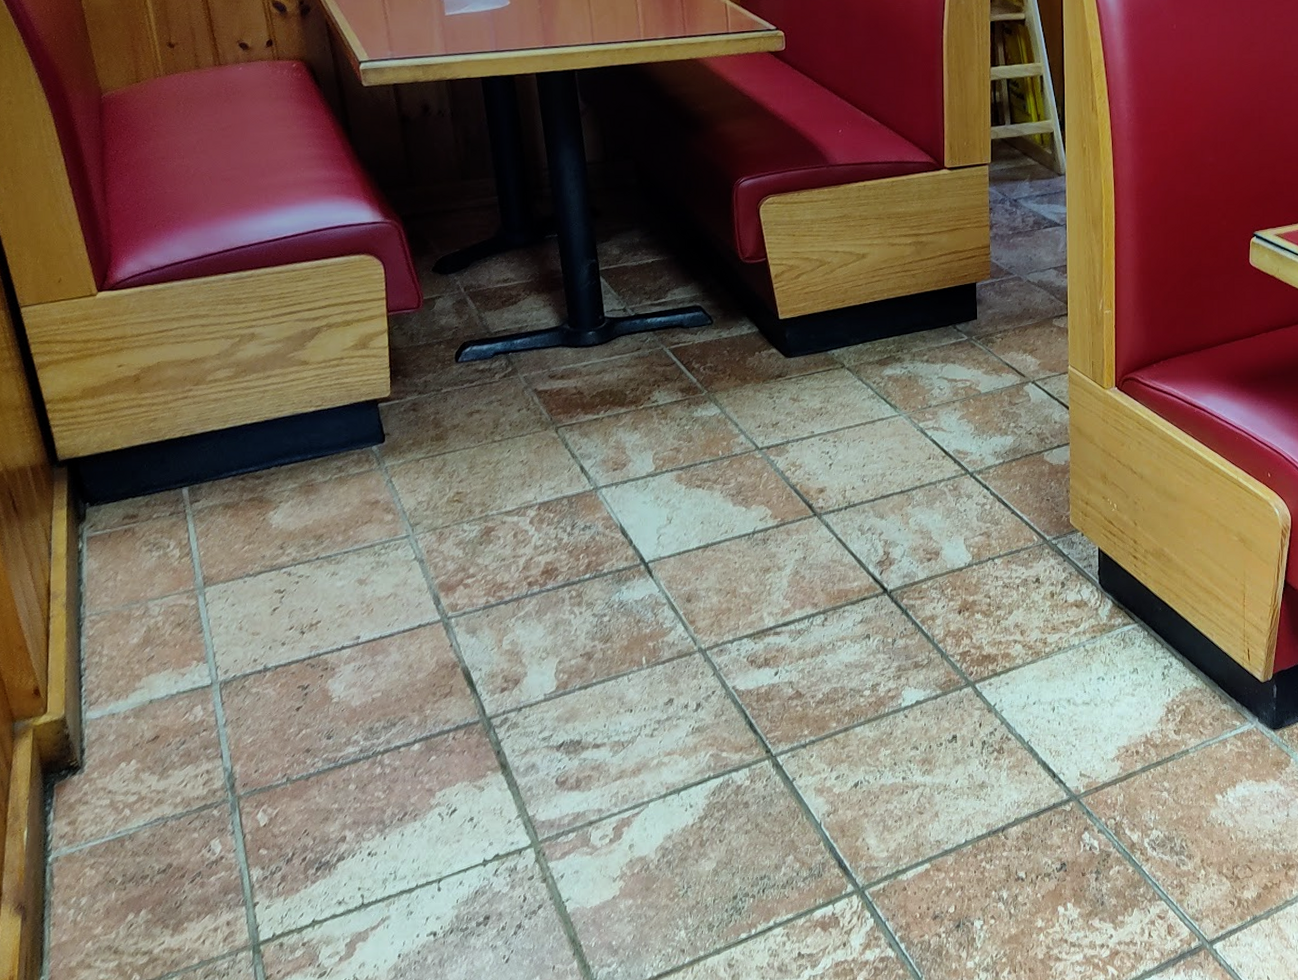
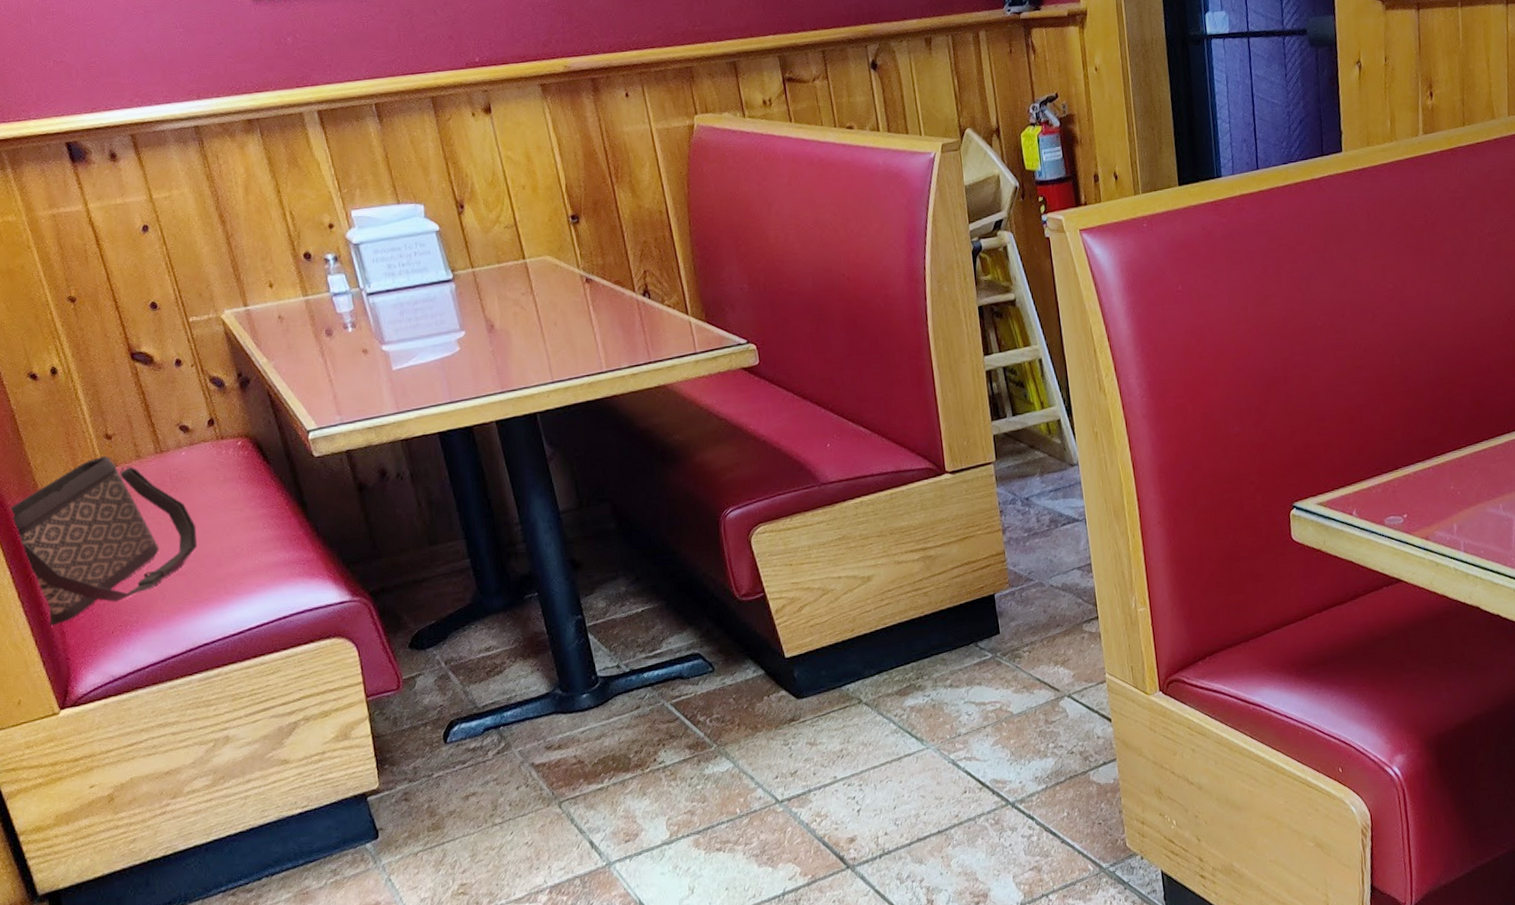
handbag: none [69,62,245,213] -> present [8,455,197,626]

